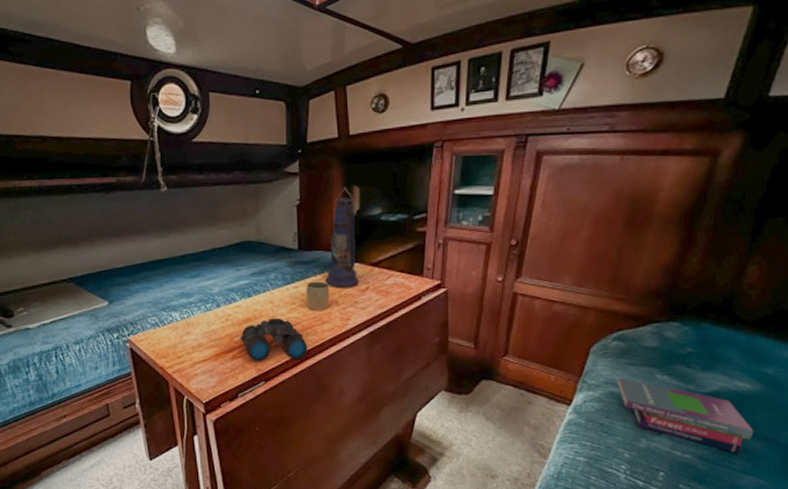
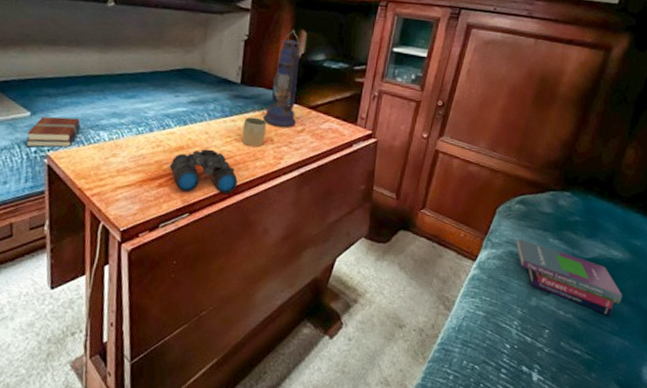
books: none [108,302,154,334] -> present [25,117,81,148]

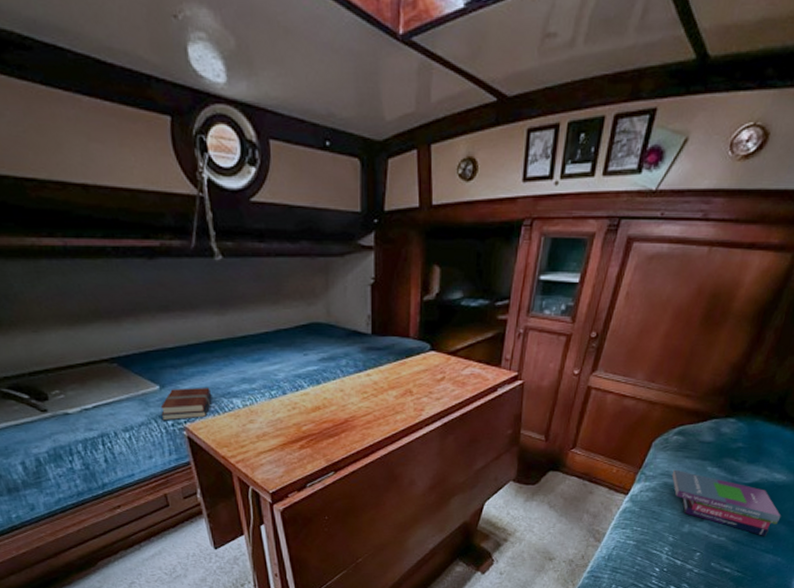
binoculars: present [169,149,238,194] -> none [308,407,379,451]
mug: present [241,117,267,148] -> none [379,369,404,401]
lantern: present [263,30,302,129] -> none [400,266,435,379]

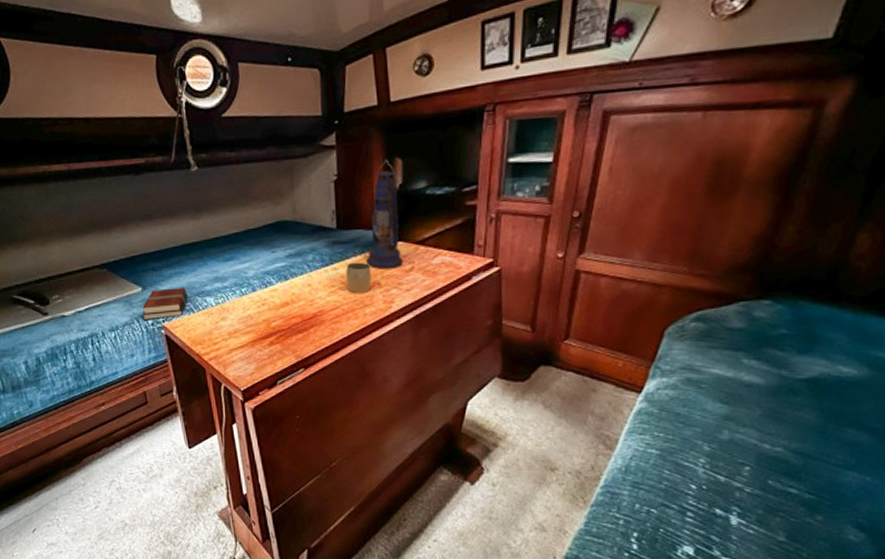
mug: none [379,369,404,401] -> present [346,262,372,294]
lantern: none [400,266,435,379] -> present [366,159,403,271]
books: present [671,469,781,536] -> none [695,362,860,447]

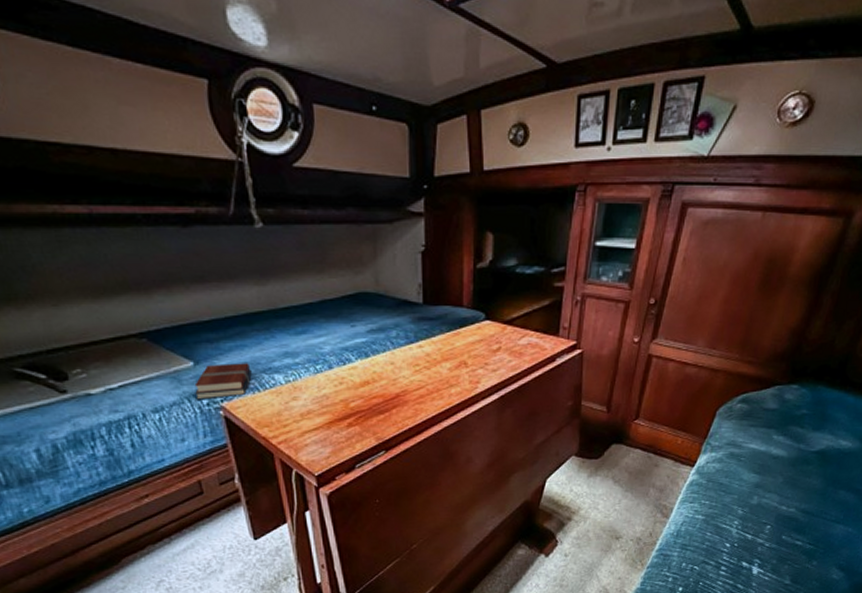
mug: present [346,262,372,294] -> none [431,340,458,374]
lantern: present [366,159,403,271] -> none [453,233,490,350]

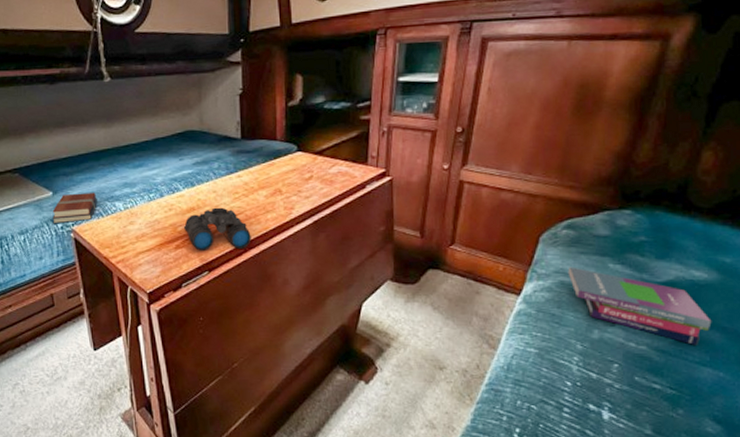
binoculars: none [356,381,433,429] -> present [183,207,251,251]
books: none [737,439,850,506] -> present [567,267,712,345]

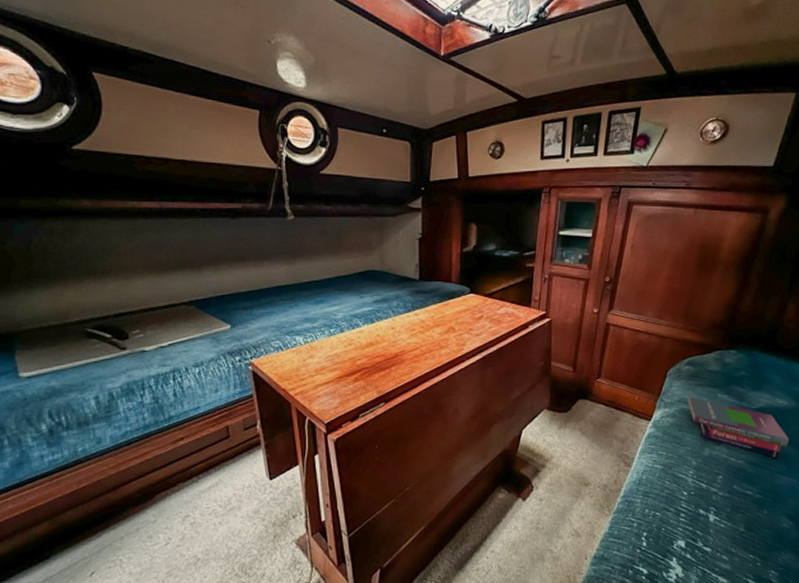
books: present [52,193,97,224] -> none [230,327,277,357]
binoculars: present [183,207,251,251] -> none [362,343,426,383]

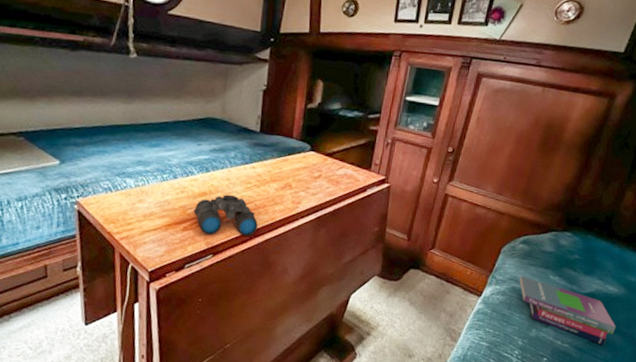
binoculars: none [362,343,426,383] -> present [193,194,258,236]

